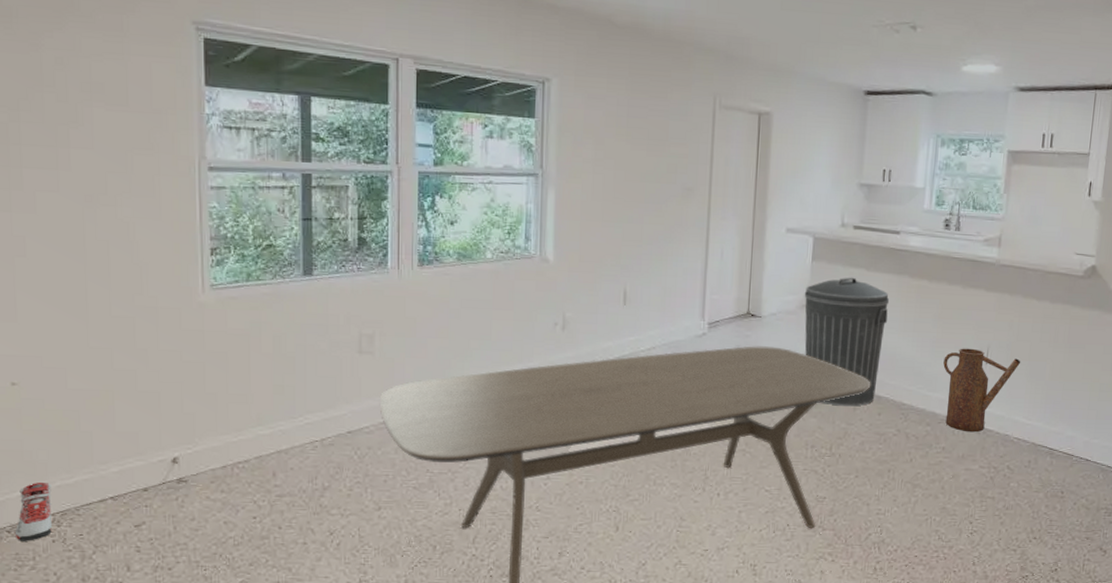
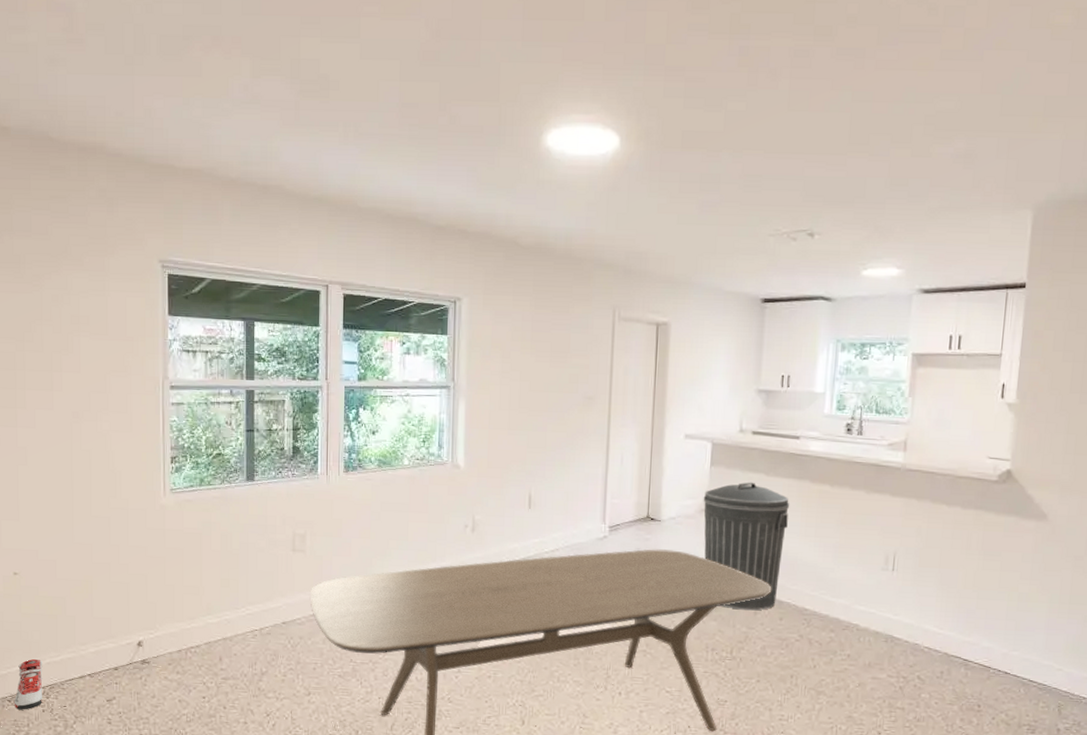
watering can: present [943,348,1021,433] -> none [847,554,931,640]

